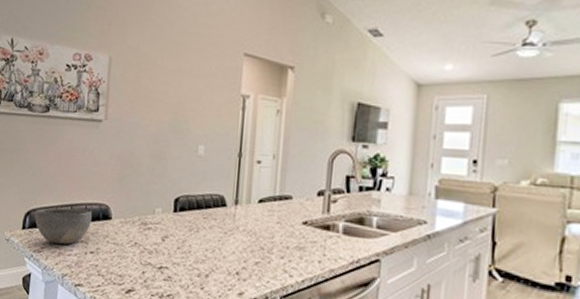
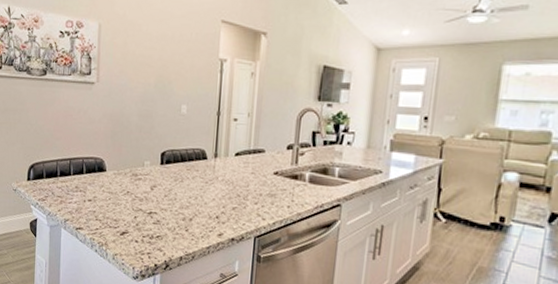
bowl: present [34,208,92,245] -> none [38,161,88,194]

